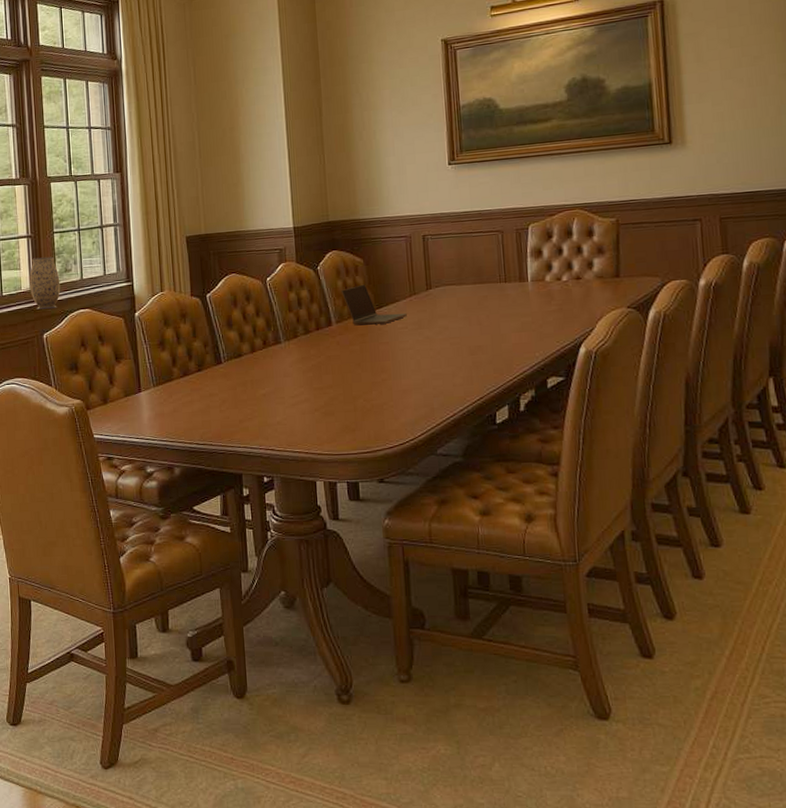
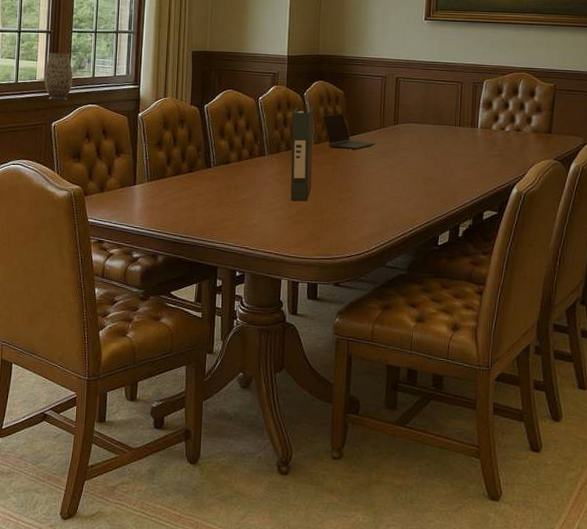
binder: none [306,281,339,390] -> present [290,106,314,201]

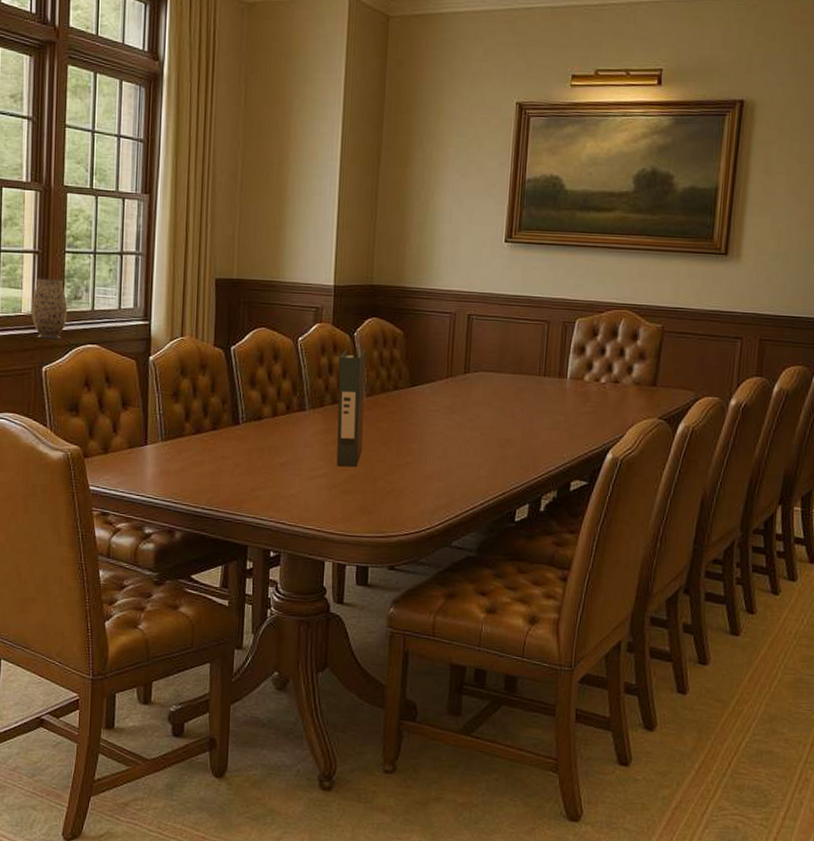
laptop computer: present [321,113,375,149] -> none [375,358,441,404]

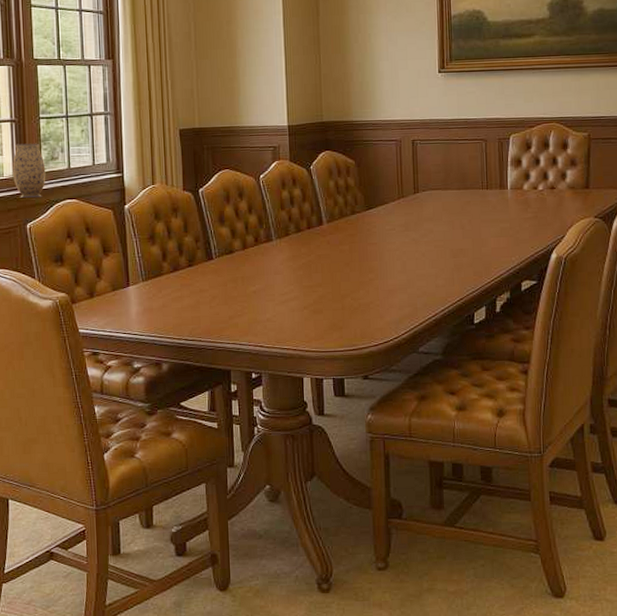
binder: present [336,349,366,466] -> none [299,181,328,288]

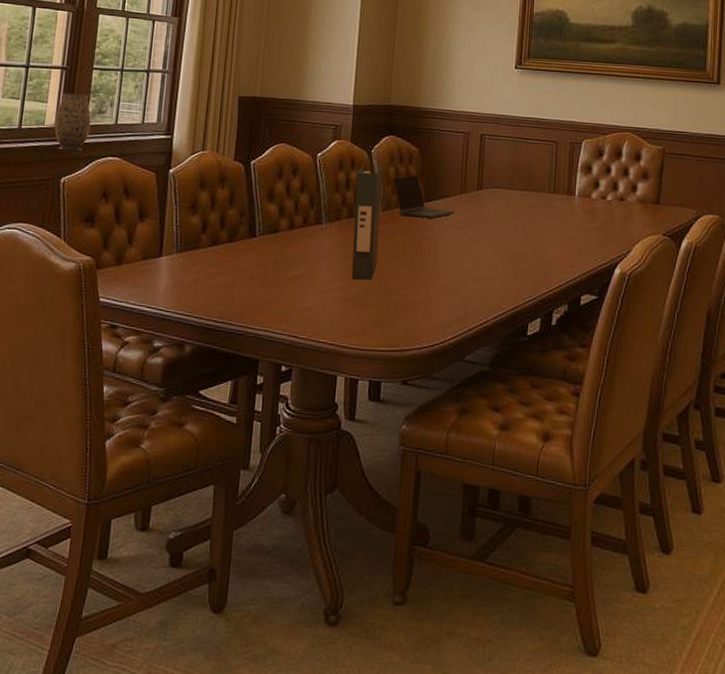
binder: none [299,181,328,288] -> present [351,165,382,279]
laptop computer: none [332,185,395,226] -> present [391,174,455,218]

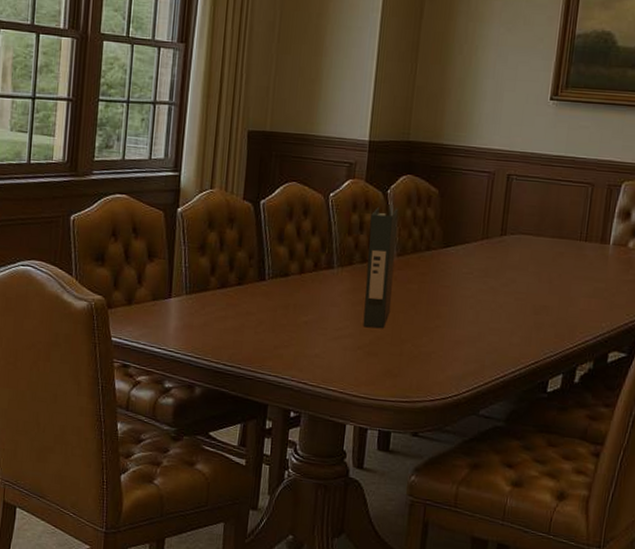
vase: present [54,92,91,152] -> none [62,126,99,189]
laptop computer: present [391,174,455,218] -> none [408,217,475,266]

